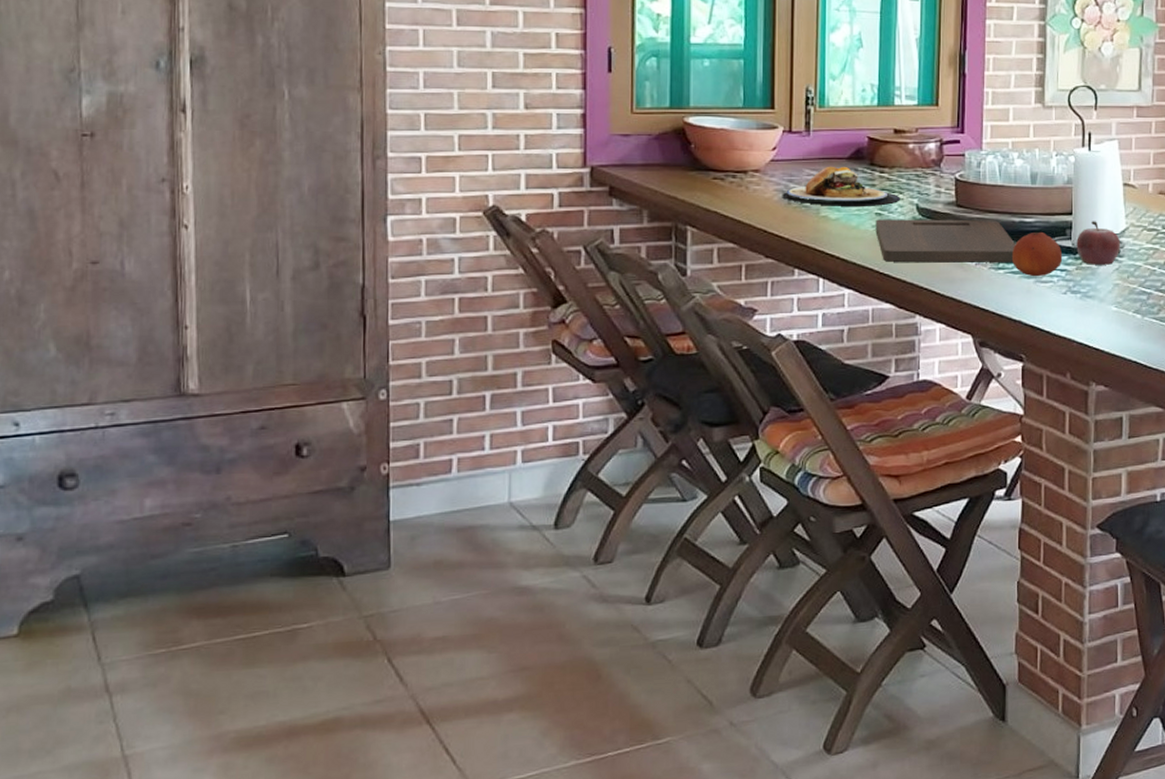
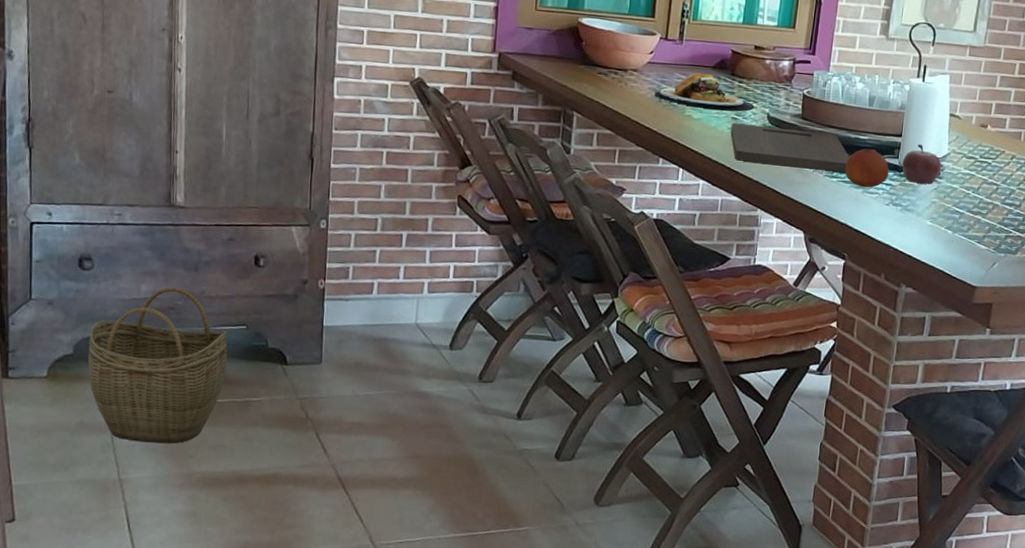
woven basket: none [74,497,265,703] -> present [87,287,228,444]

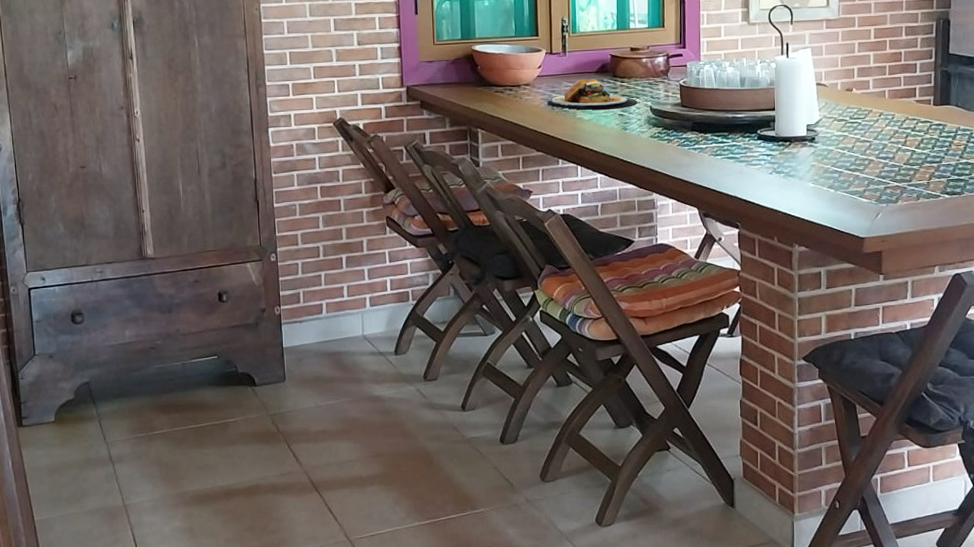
woven basket: present [87,287,228,444] -> none [86,329,205,470]
cutting board: present [730,123,850,173] -> none [619,116,730,152]
fruit: present [845,148,890,188] -> none [727,124,768,161]
fruit: present [902,144,942,184] -> none [779,115,816,150]

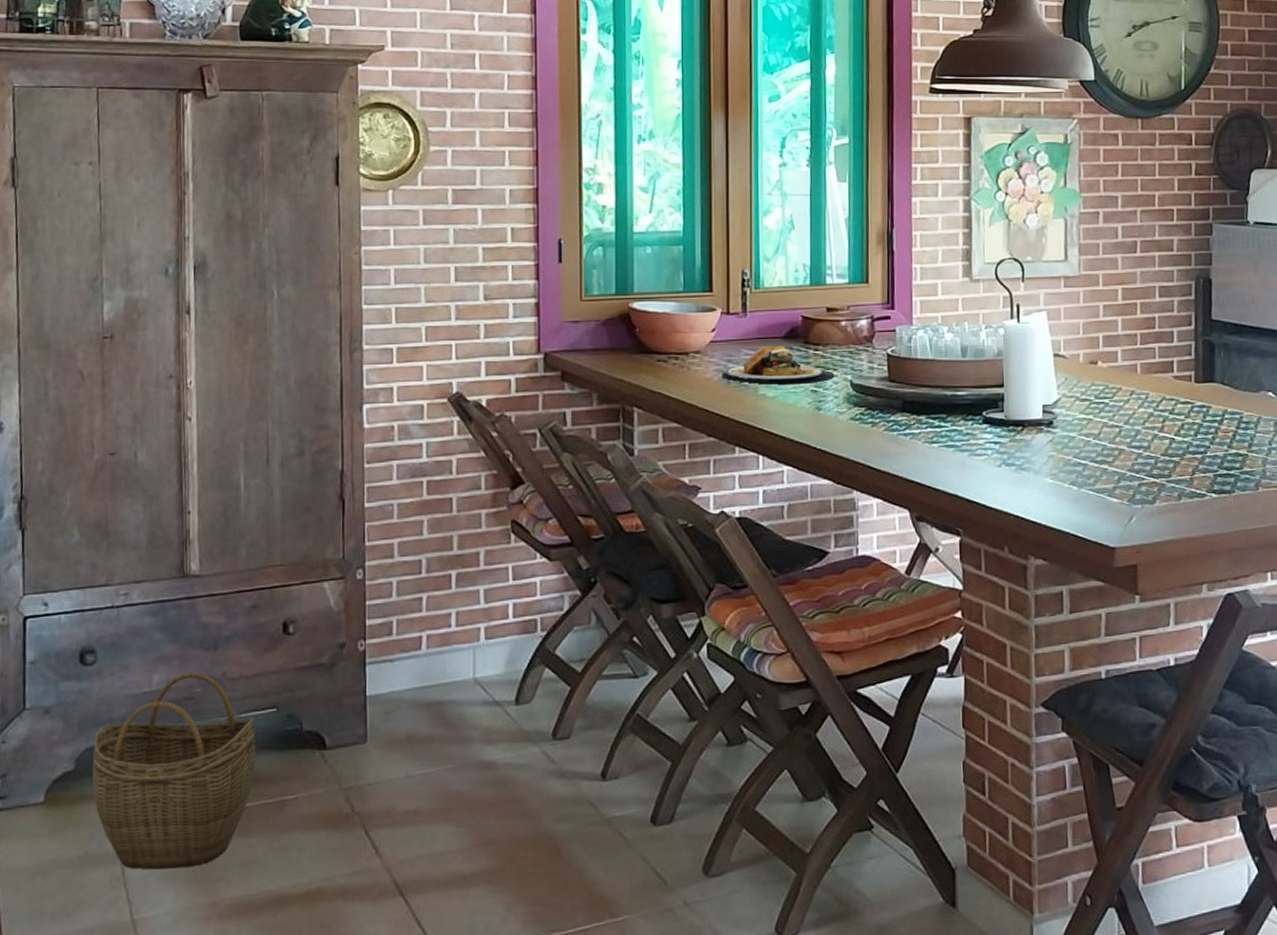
woven basket: none [86,329,205,470] -> present [91,672,256,870]

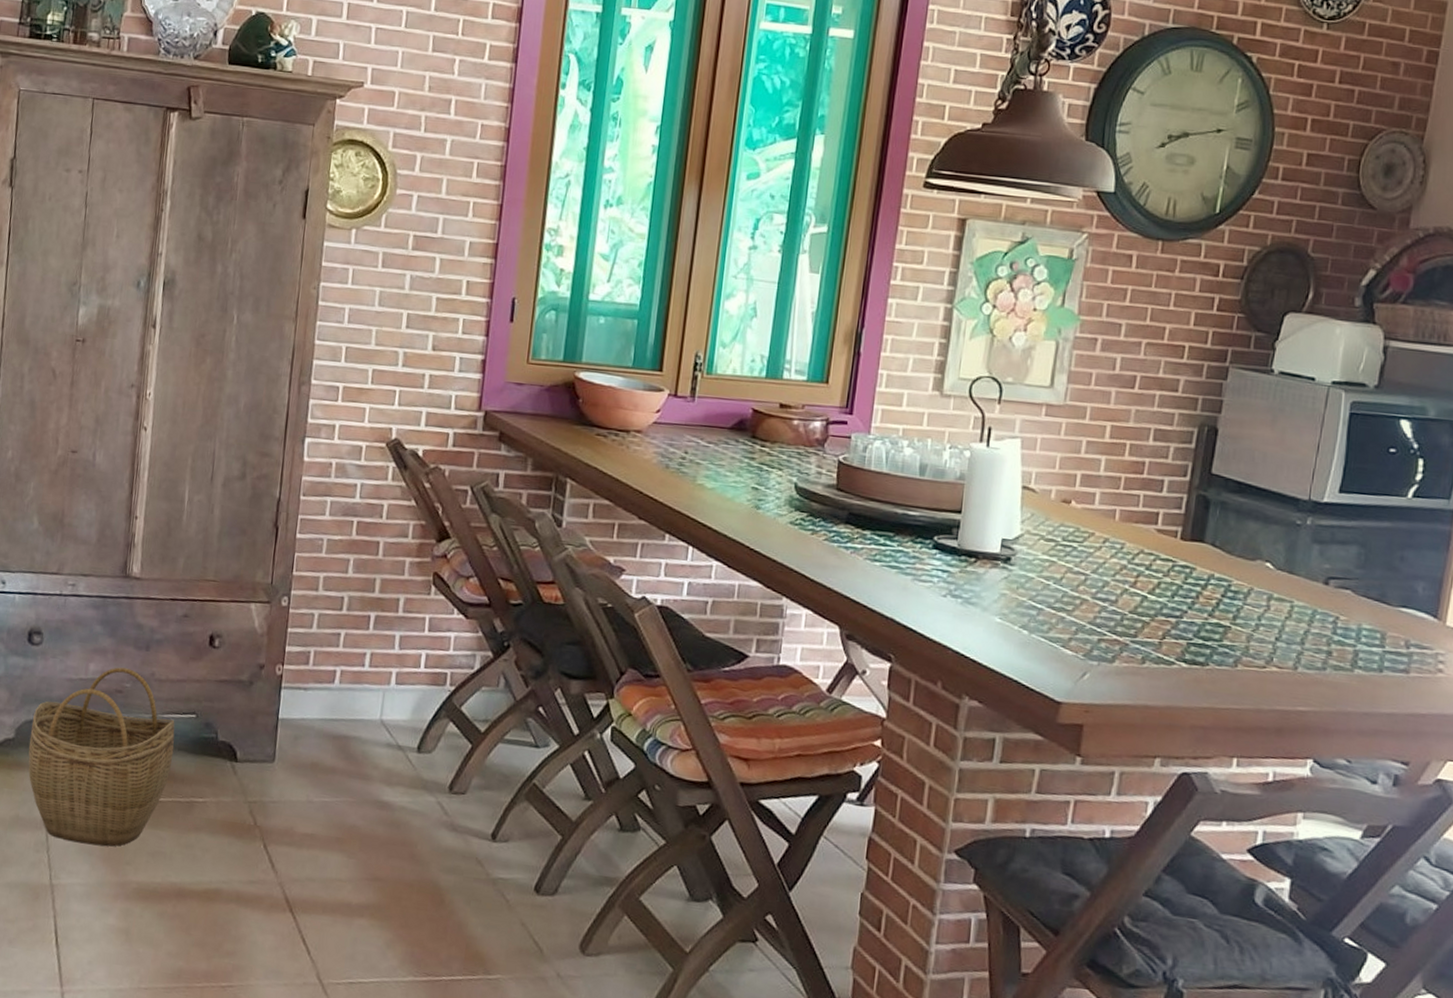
plate: present [722,345,835,385] -> none [661,434,779,480]

